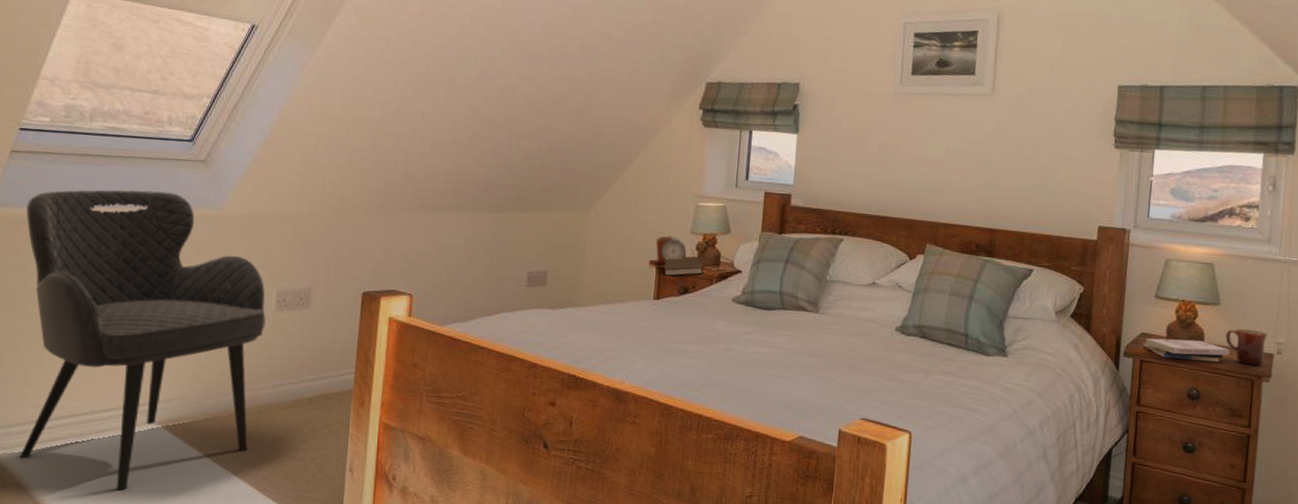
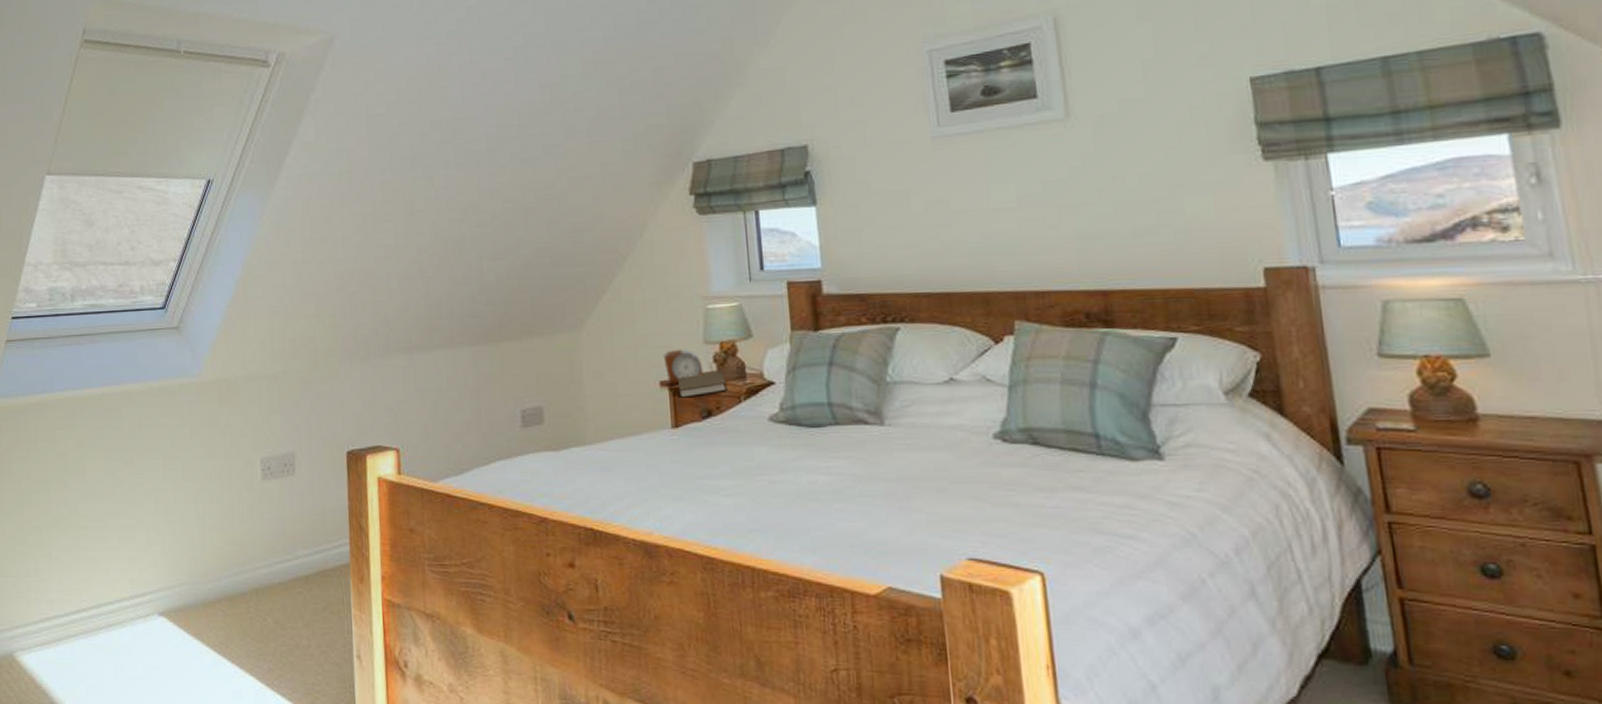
armchair: present [20,190,266,491] -> none [24,364,253,691]
books: present [1145,338,1230,363] -> none [1377,411,1526,441]
mug: present [1225,328,1268,366] -> none [1511,386,1590,440]

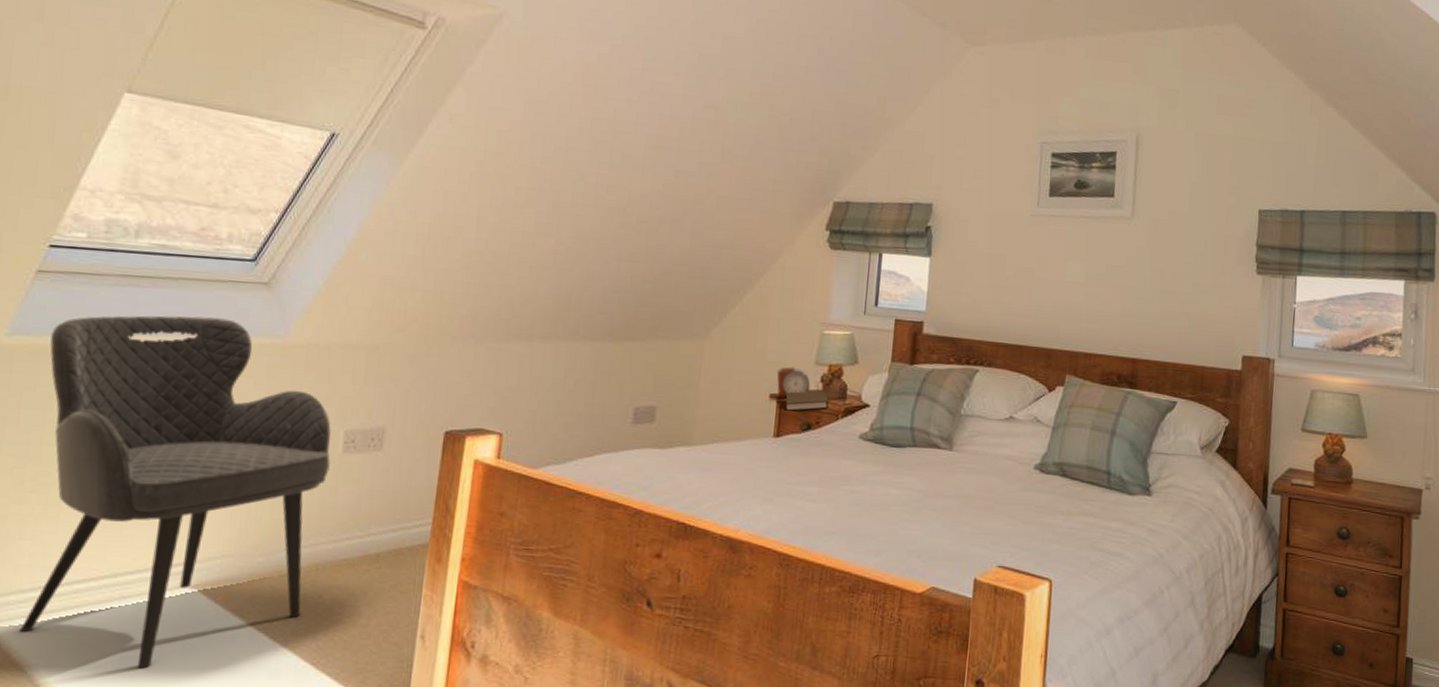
armchair: none [24,364,253,691] -> present [19,315,331,669]

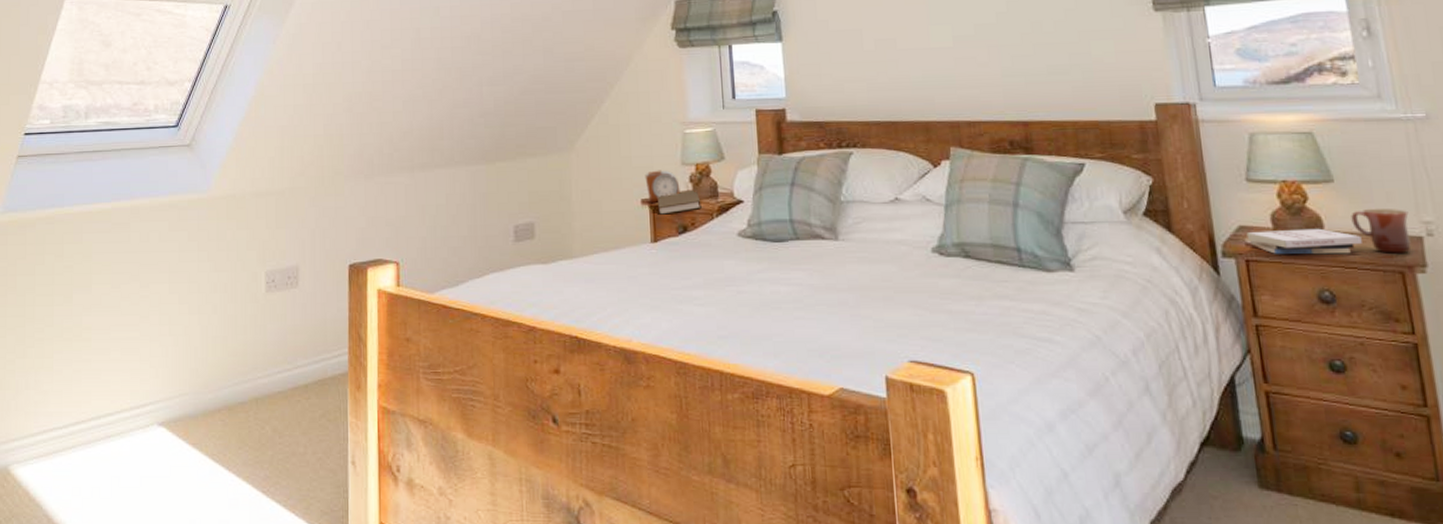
armchair: present [19,315,331,669] -> none [32,180,257,501]
books: none [1293,474,1378,499] -> present [1246,228,1362,255]
mug: none [1373,462,1416,502] -> present [1351,208,1411,253]

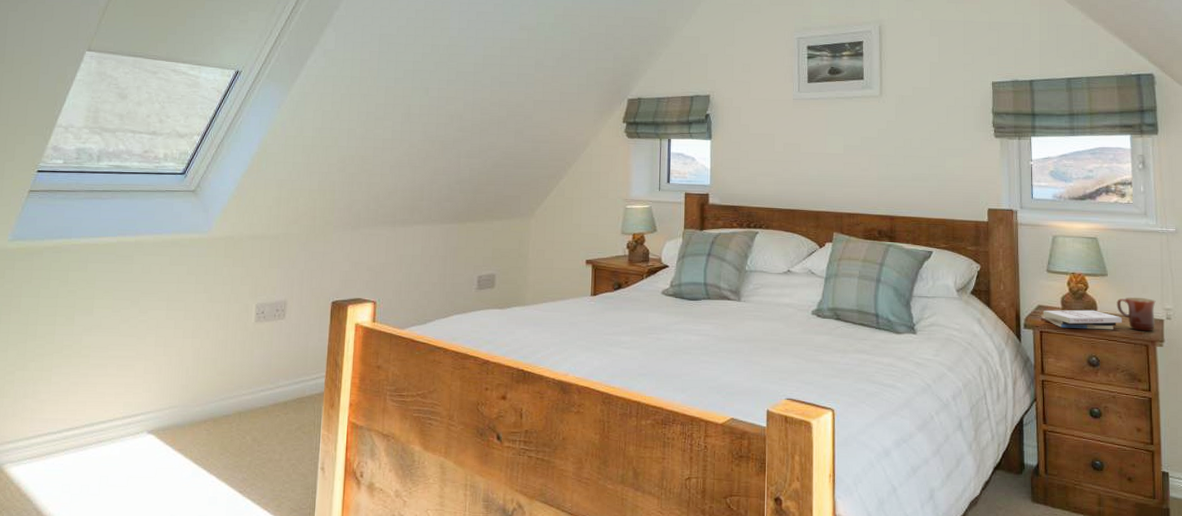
alarm clock: present [645,170,680,204] -> none [590,237,619,264]
book: present [658,189,702,215] -> none [599,254,635,274]

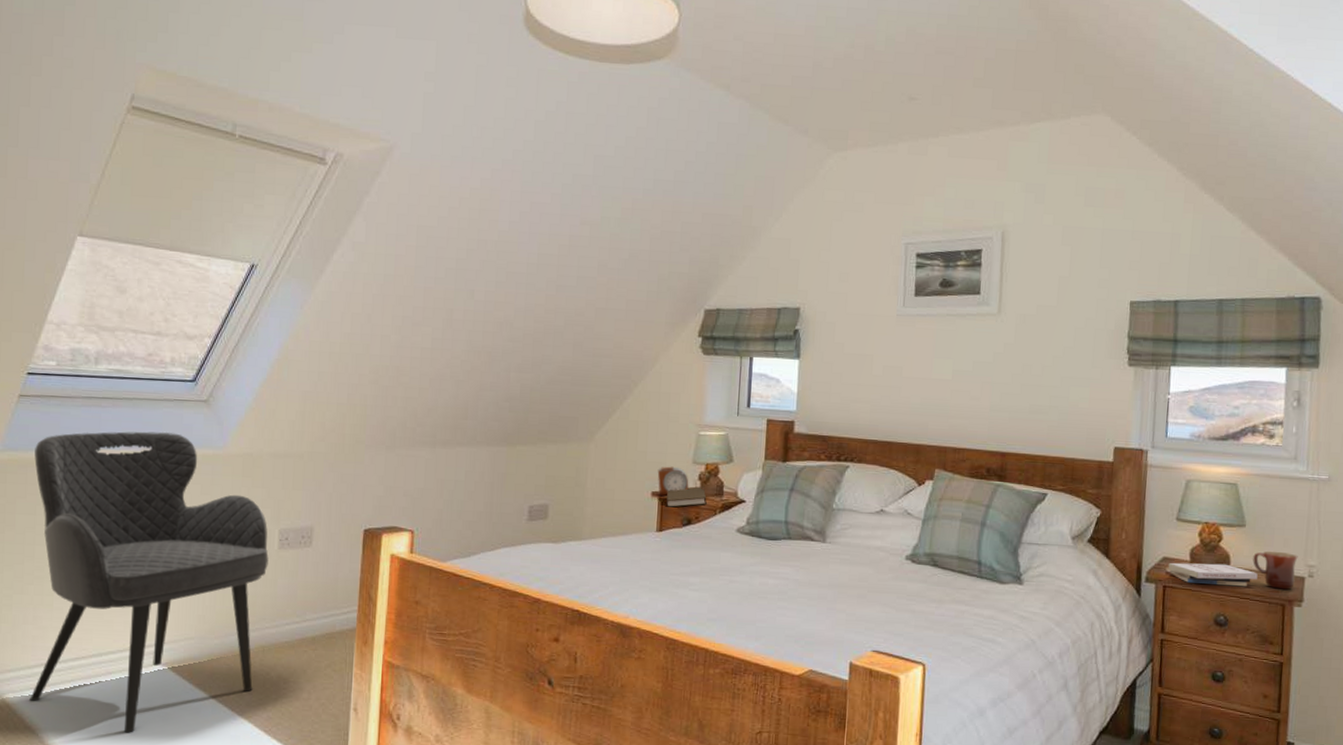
armchair: none [26,219,247,498] -> present [30,431,269,733]
alarm clock: none [590,237,619,264] -> present [657,466,689,497]
book: none [599,254,635,274] -> present [666,487,707,508]

